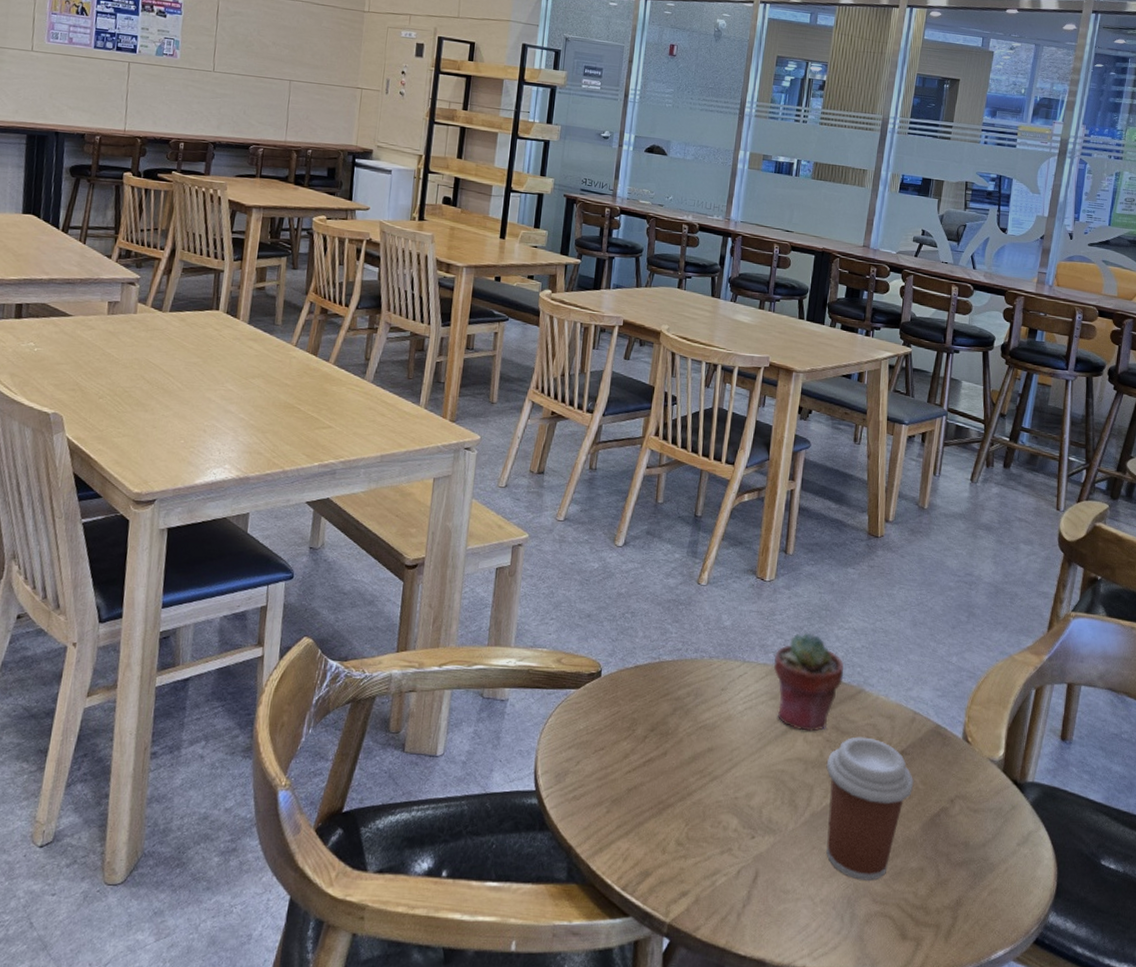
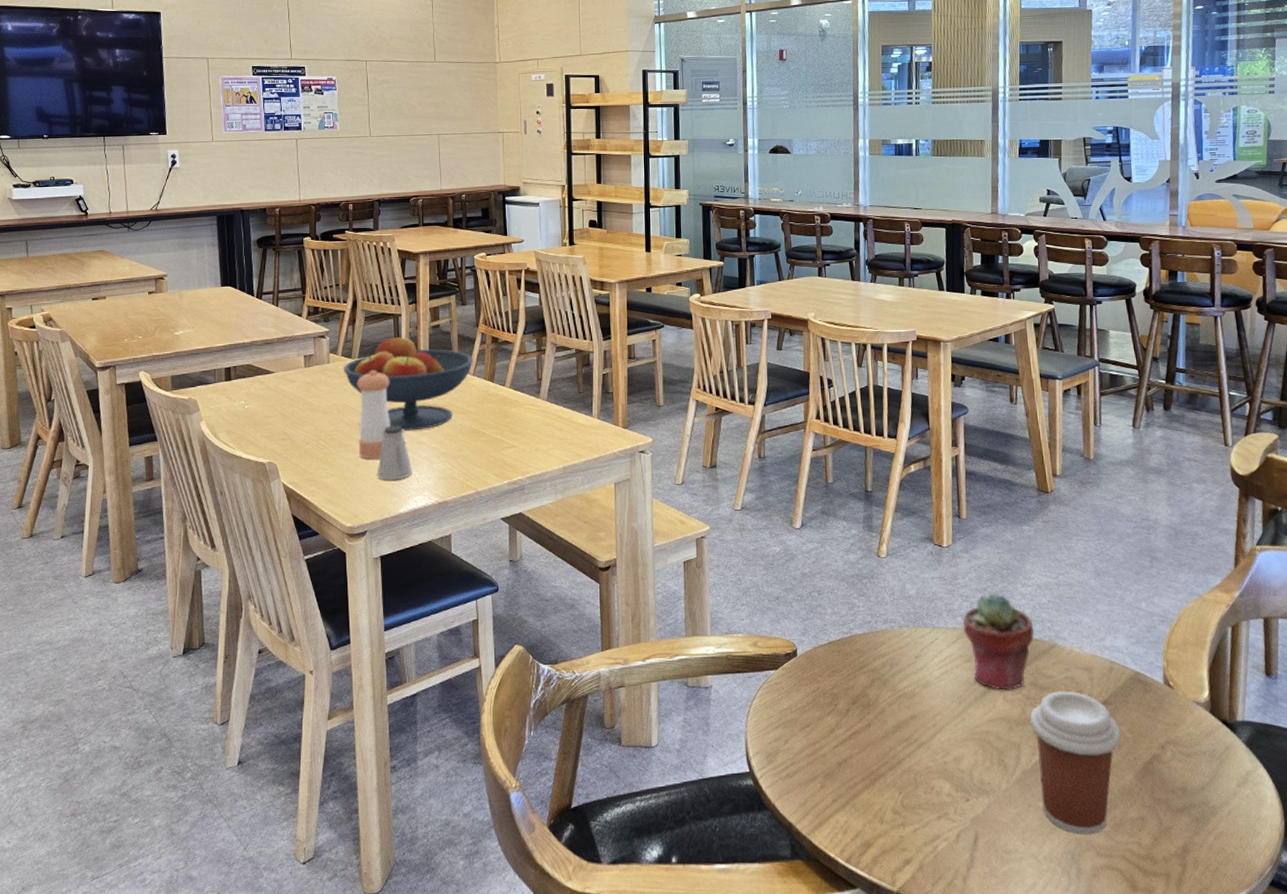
fruit bowl: none [151,292,299,398] -> present [344,335,474,431]
pepper shaker: none [157,326,202,424] -> present [356,370,391,459]
saltshaker: none [174,389,216,449] -> present [377,425,413,481]

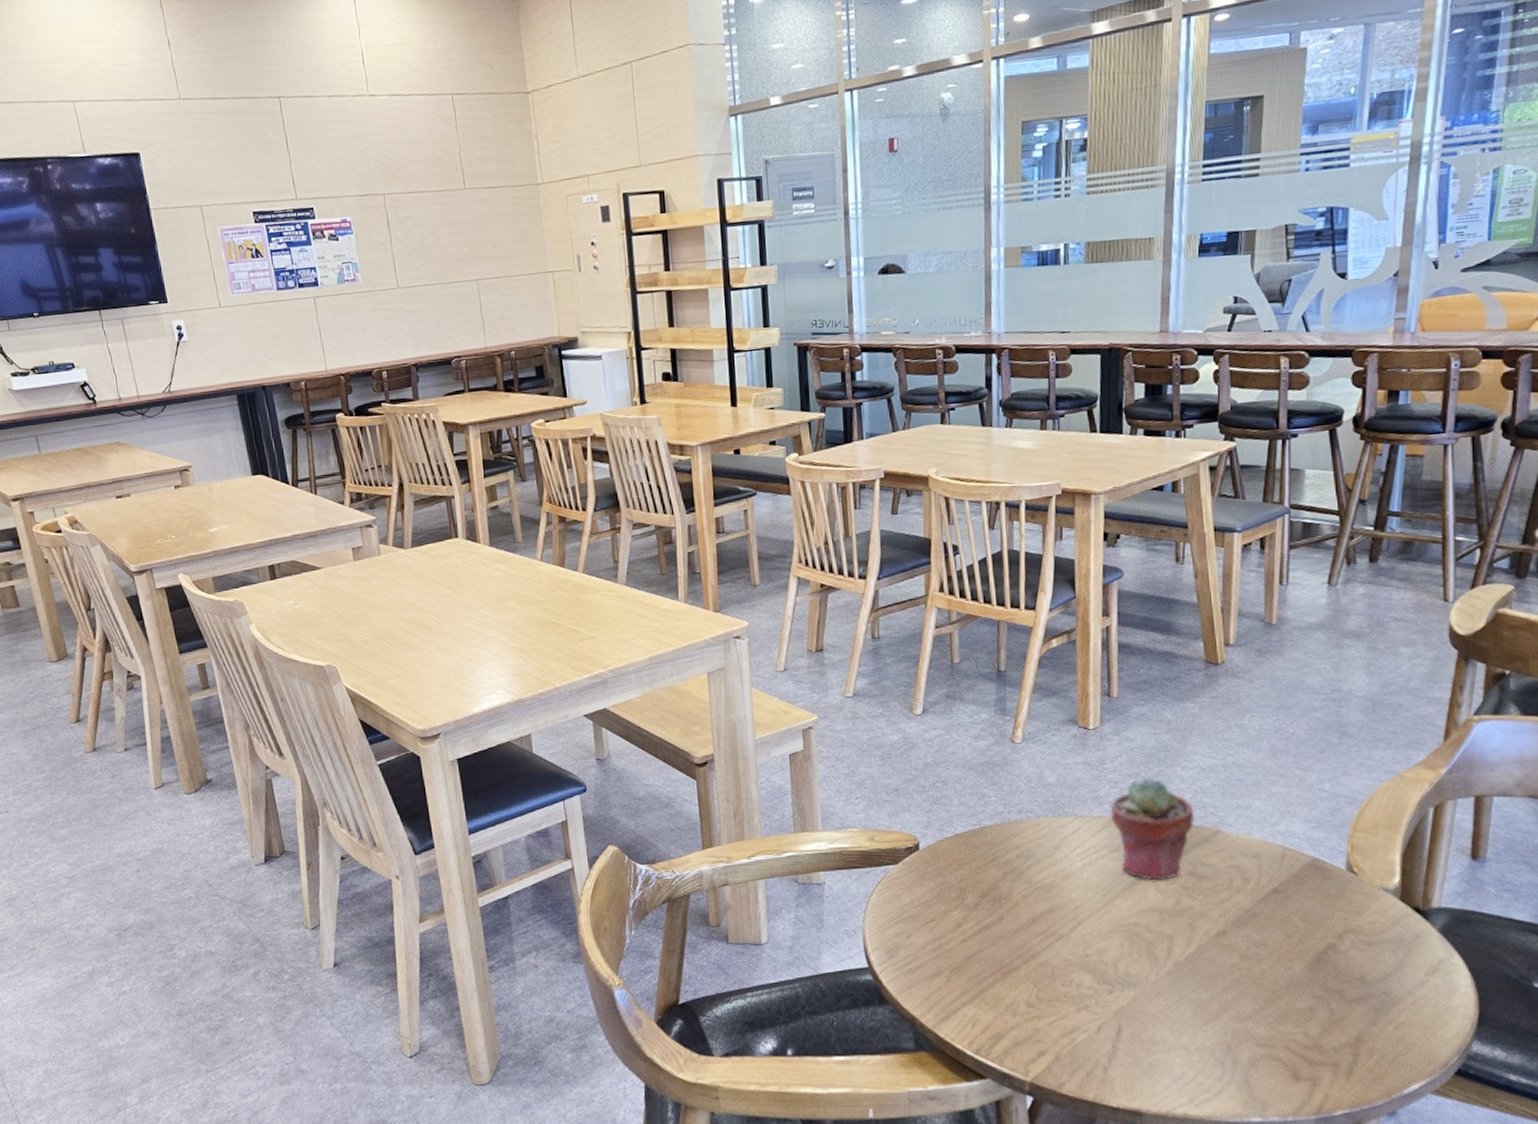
fruit bowl: present [344,335,474,431] -> none [396,520,540,626]
pepper shaker: present [356,370,391,459] -> none [412,560,455,658]
saltshaker: present [377,425,413,481] -> none [444,619,484,680]
coffee cup: present [1029,691,1121,834] -> none [1185,880,1292,1025]

